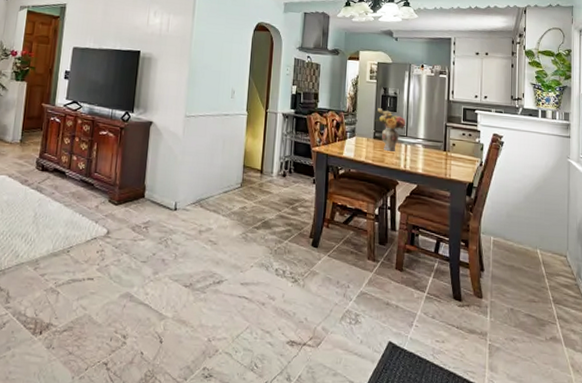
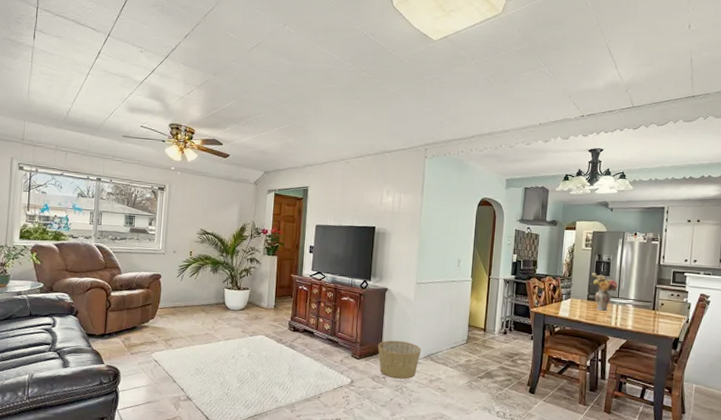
basket: none [139,182,190,229] -> present [377,340,422,379]

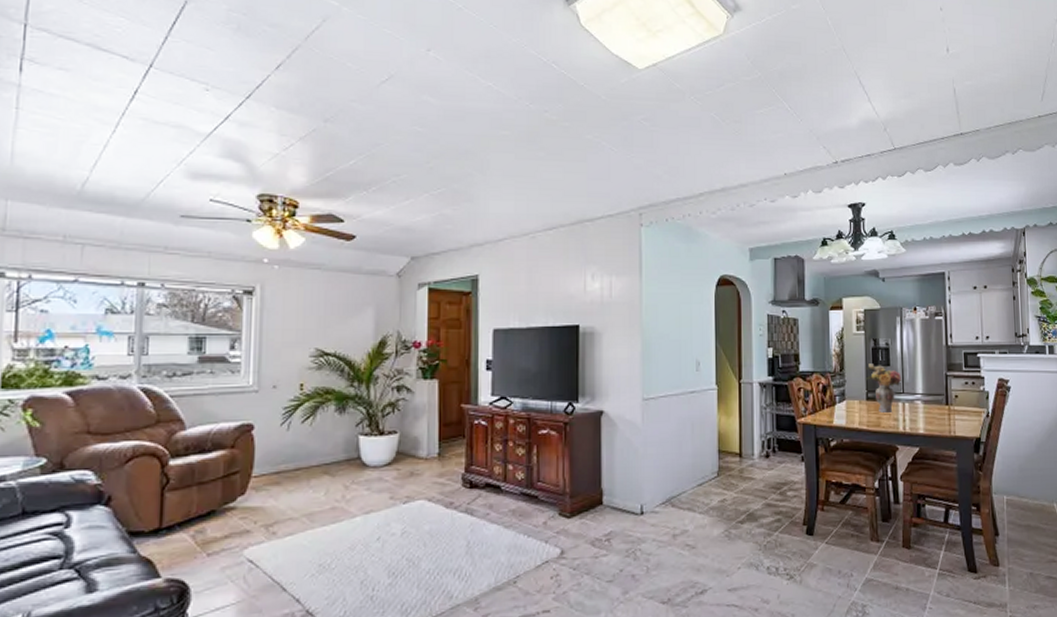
basket: present [377,340,422,379] -> none [595,483,658,539]

